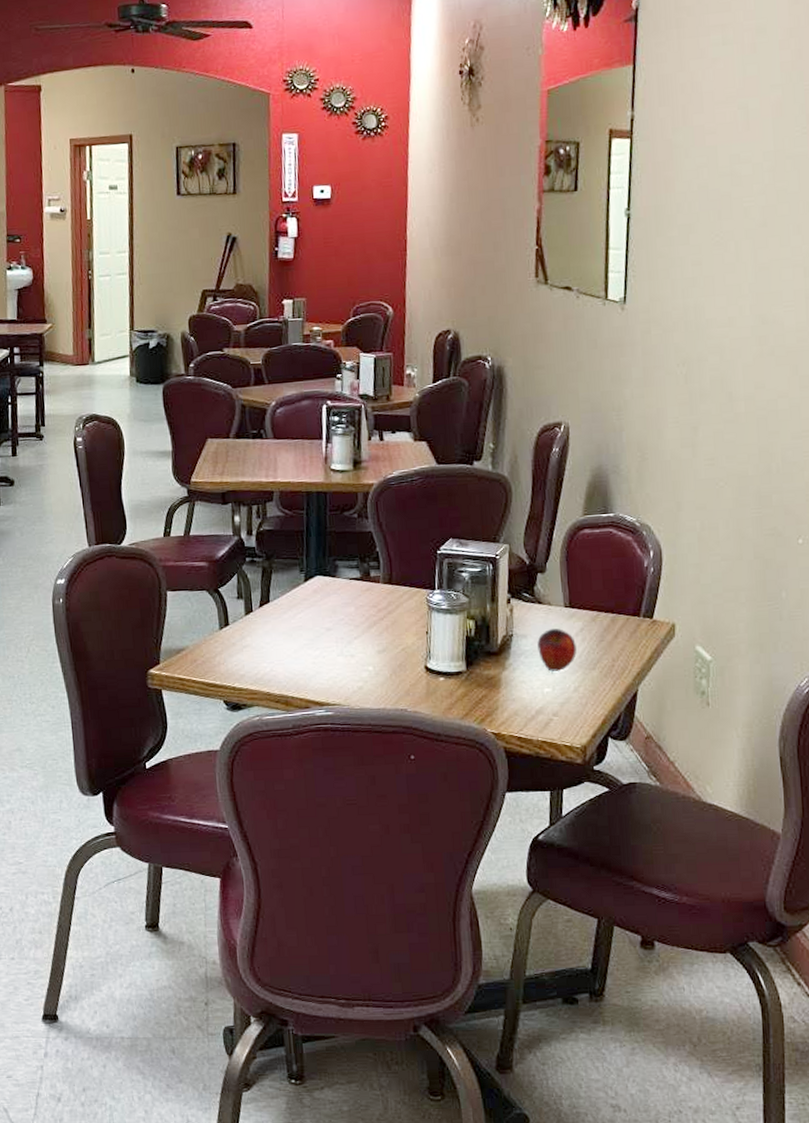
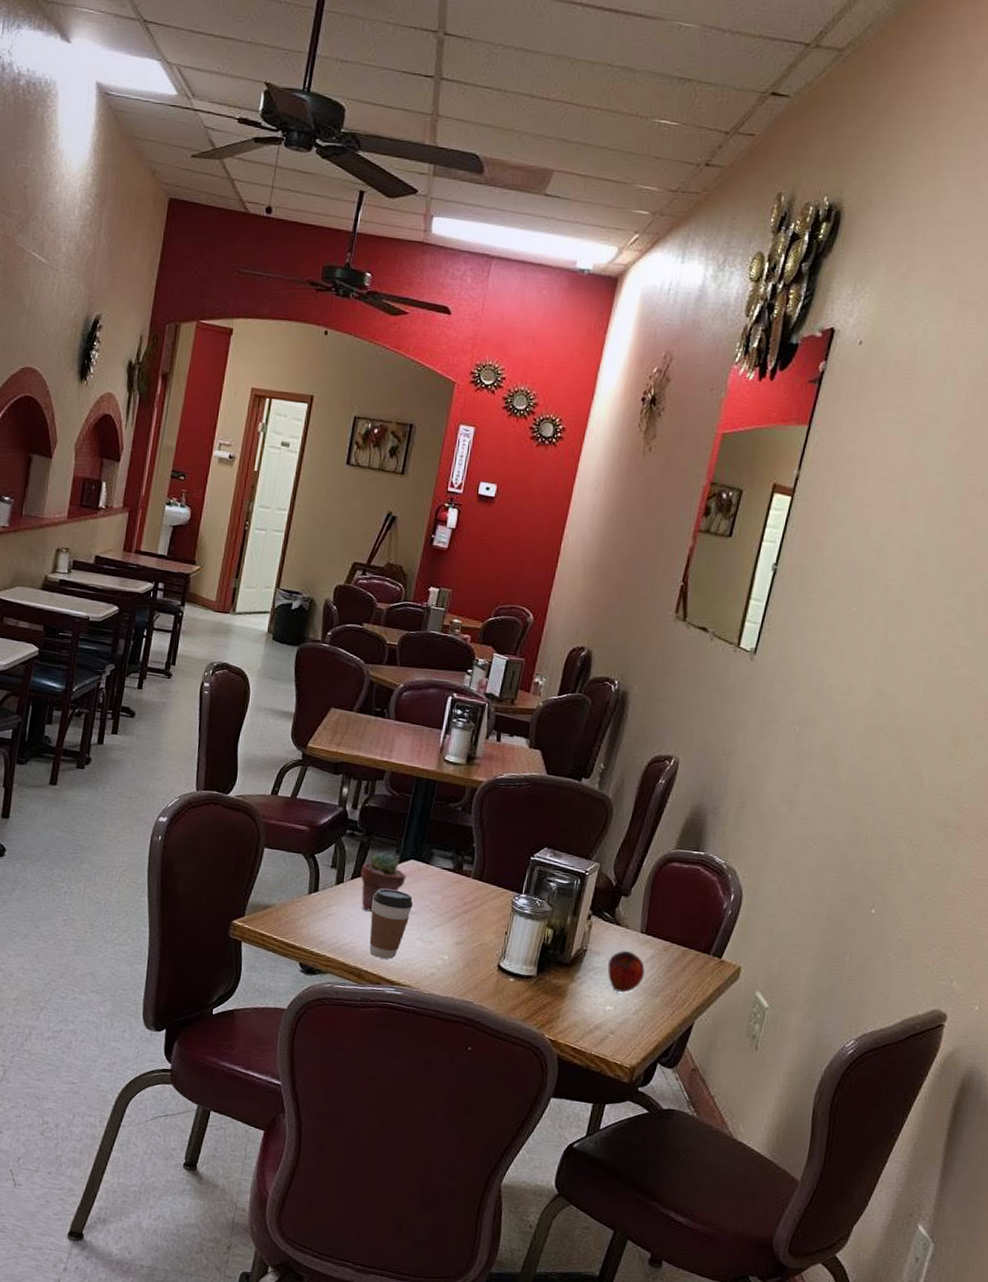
potted succulent: none [268,572,315,636] -> present [360,851,407,912]
coffee cup: none [285,609,327,681] -> present [369,888,413,959]

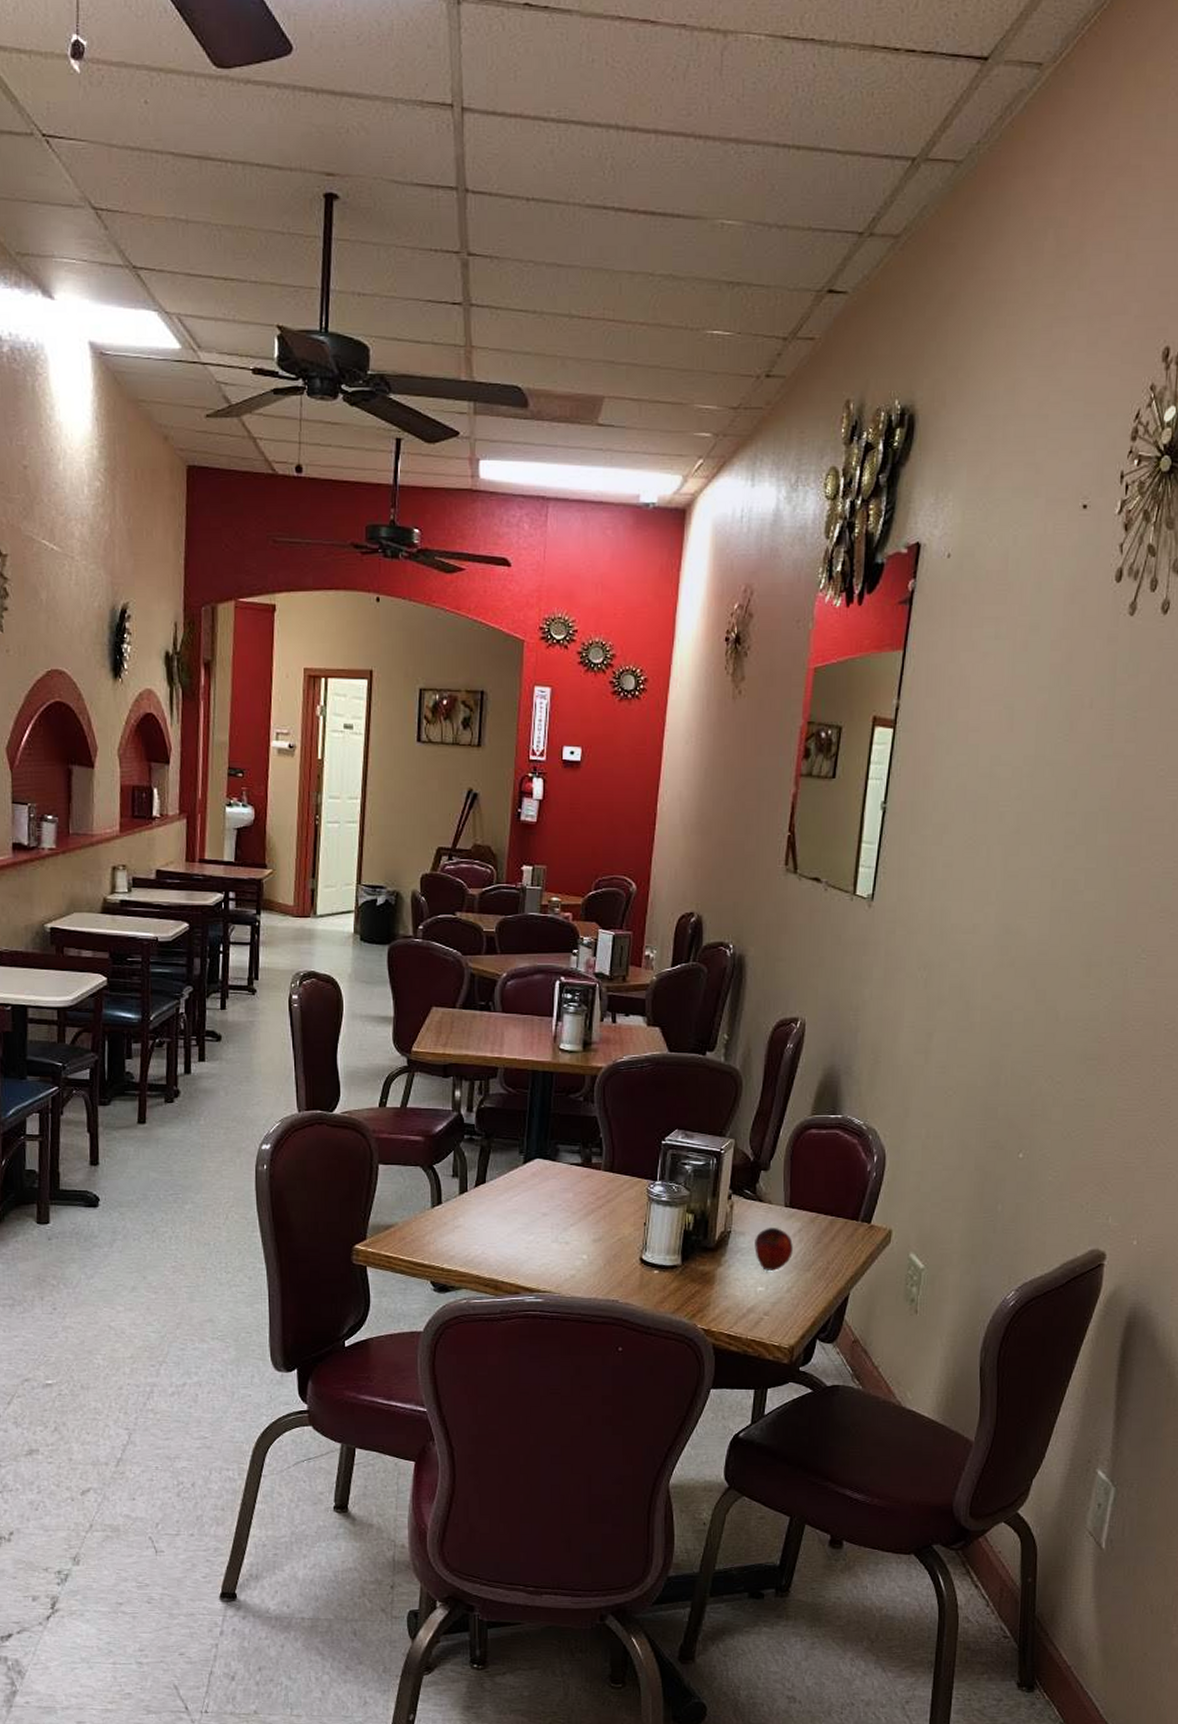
potted succulent: present [360,851,407,912] -> none [484,1153,533,1218]
coffee cup: present [369,888,413,959] -> none [500,1192,544,1266]

